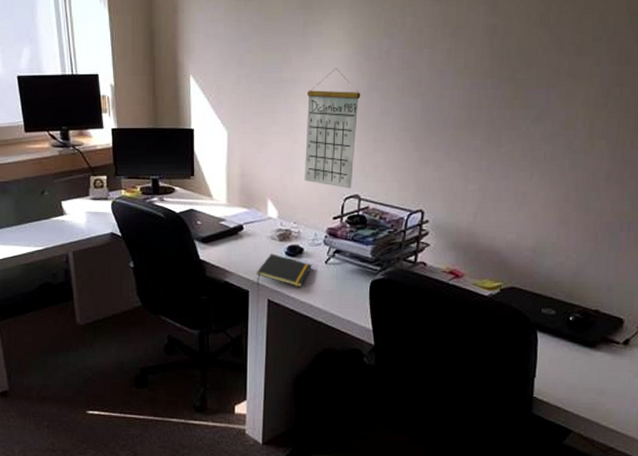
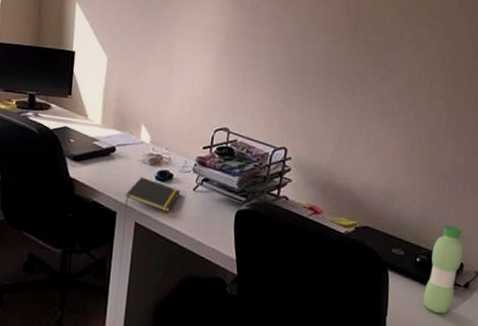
calendar: present [304,68,361,189] -> none [178,12,234,122]
water bottle: none [576,279,624,373] -> present [423,225,463,314]

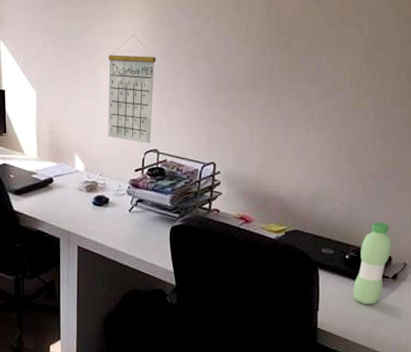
notepad: present [125,177,181,212] -> none [66,204,117,234]
calendar: none [178,12,234,122] -> present [108,35,156,144]

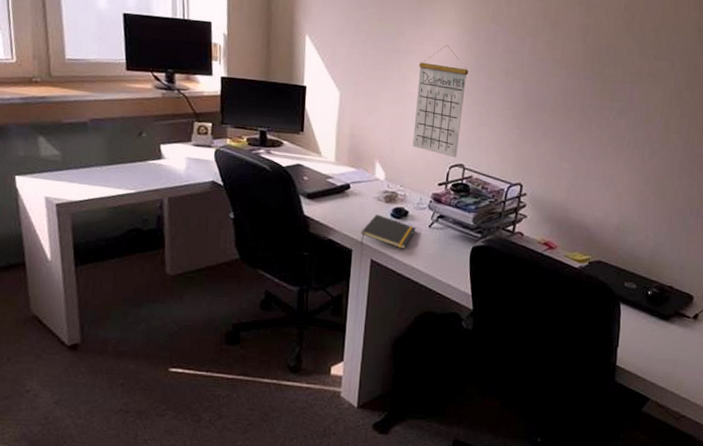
notepad: none [66,204,117,234] -> present [360,214,416,249]
water bottle: present [353,221,392,305] -> none [653,259,694,344]

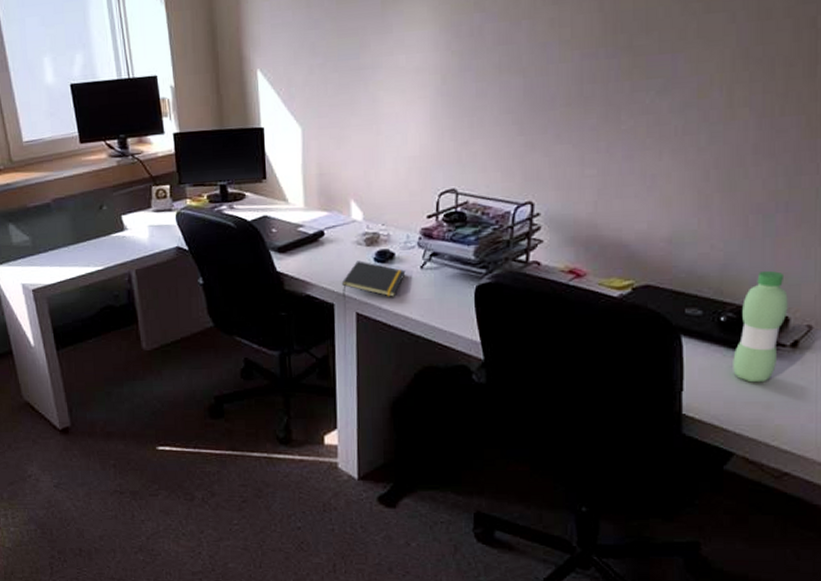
calendar: present [412,45,469,158] -> none [390,49,452,183]
water bottle: none [653,259,694,344] -> present [733,270,788,383]

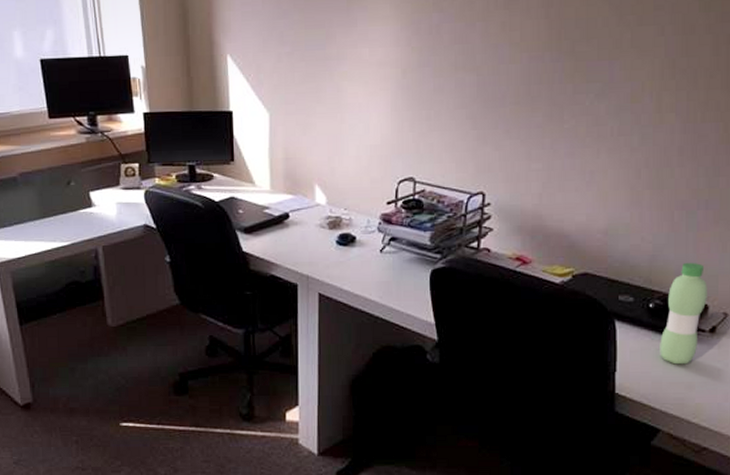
notepad: present [341,261,406,297] -> none [305,243,366,279]

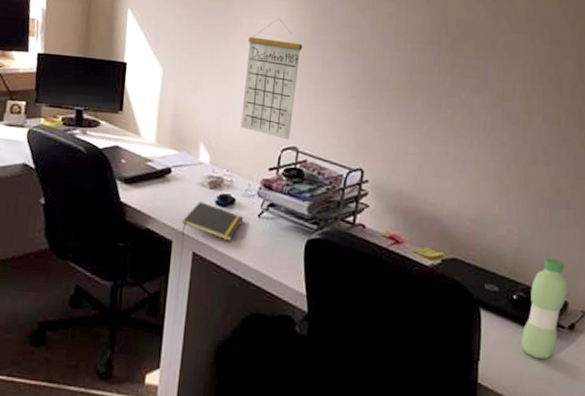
notepad: none [305,243,366,279] -> present [181,202,244,241]
calendar: none [354,44,412,171] -> present [240,18,303,140]

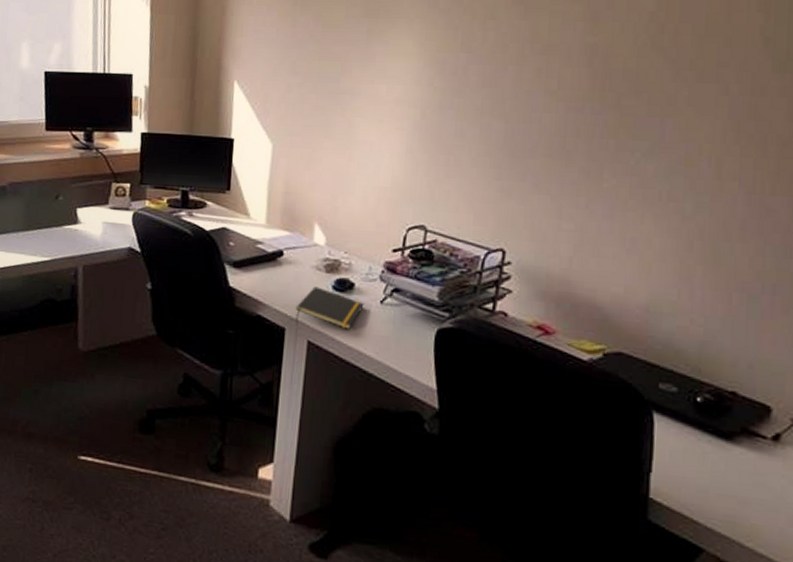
calendar: present [240,18,303,140] -> none [360,81,432,218]
water bottle: present [521,257,567,360] -> none [707,353,771,475]

